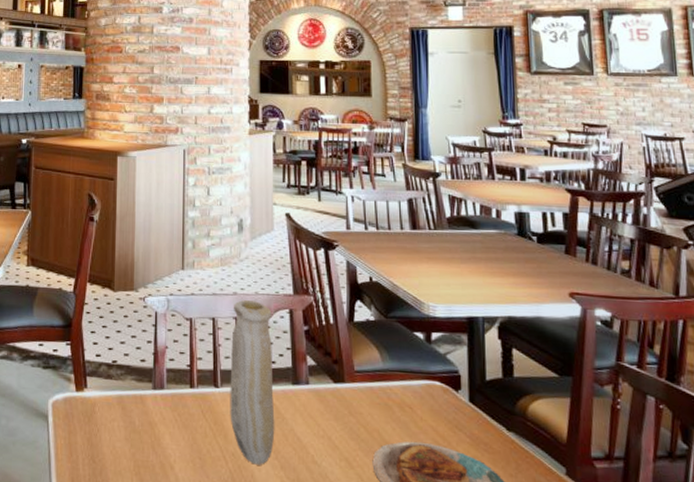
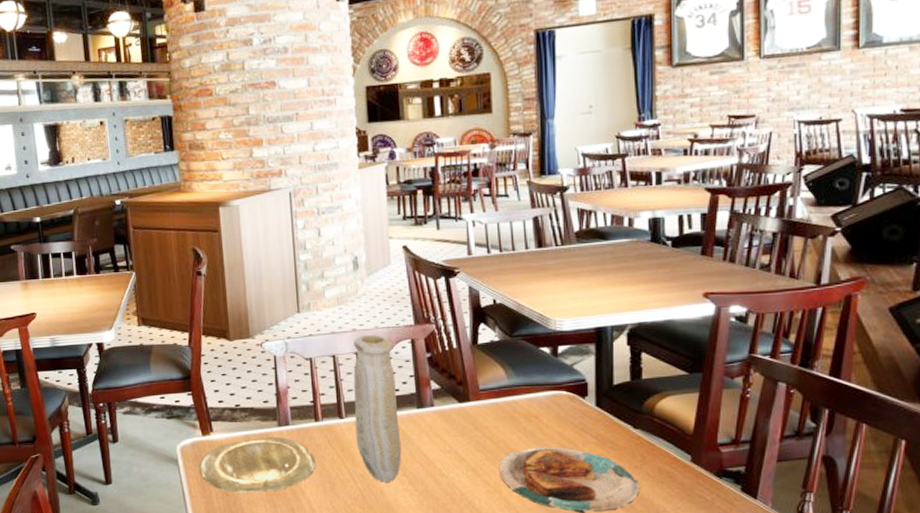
plate: none [69,400,188,463] -> present [199,436,316,493]

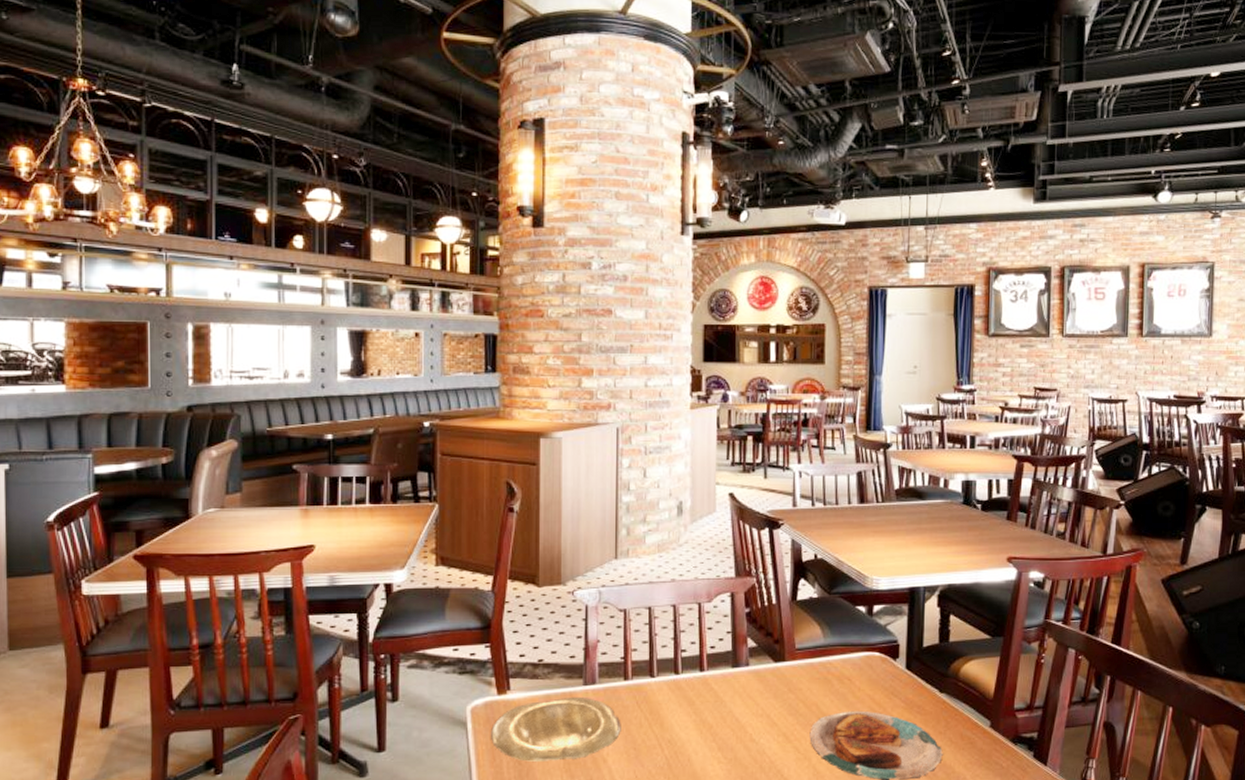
vase: present [353,335,402,482] -> none [666,587,713,749]

